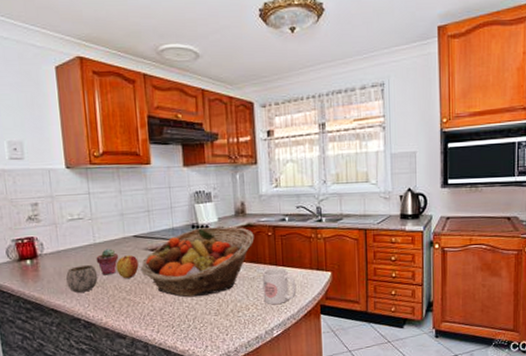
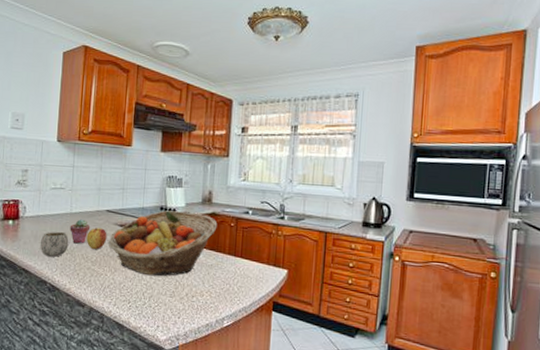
mug: present [262,268,297,305] -> none [218,258,252,295]

